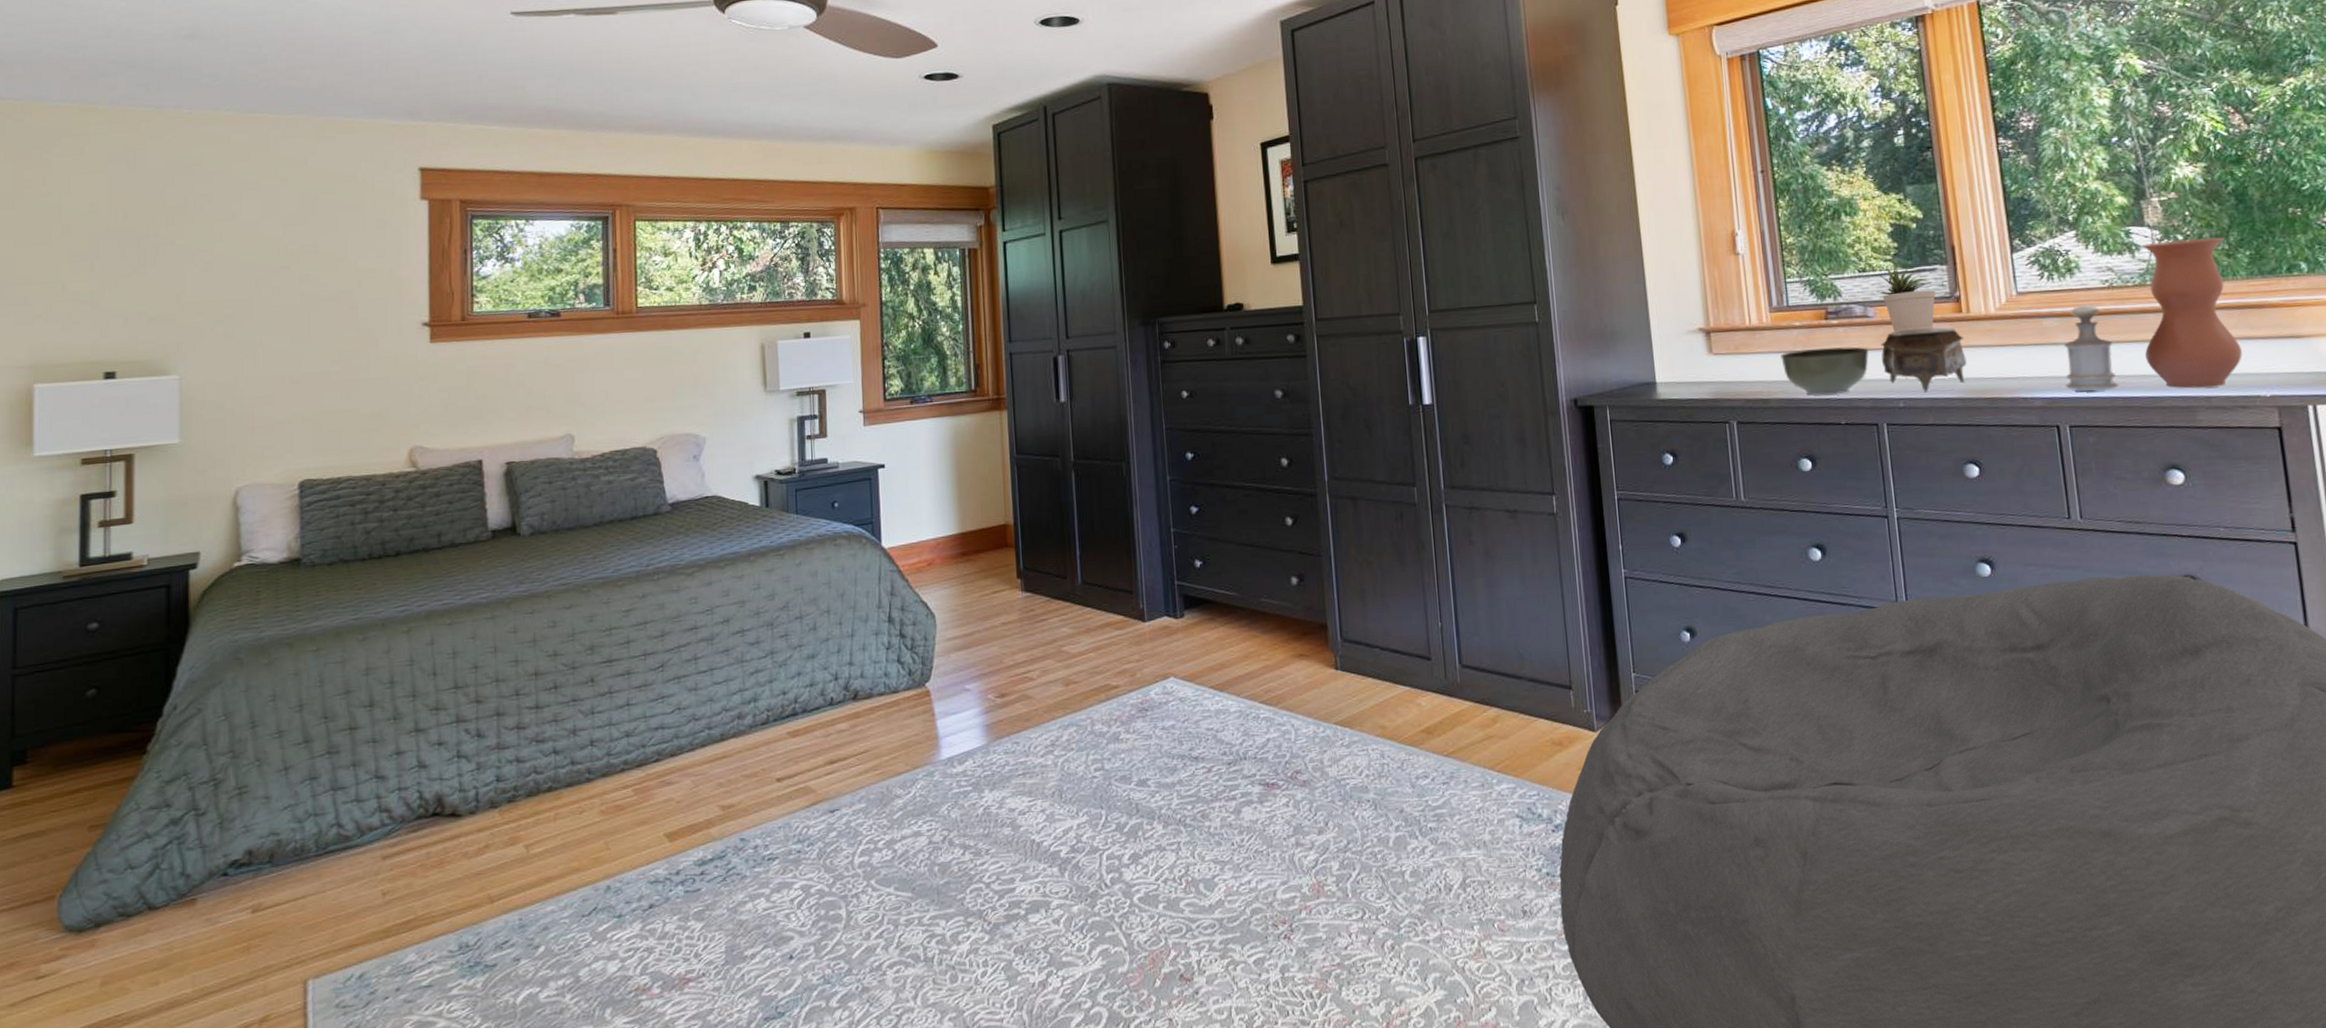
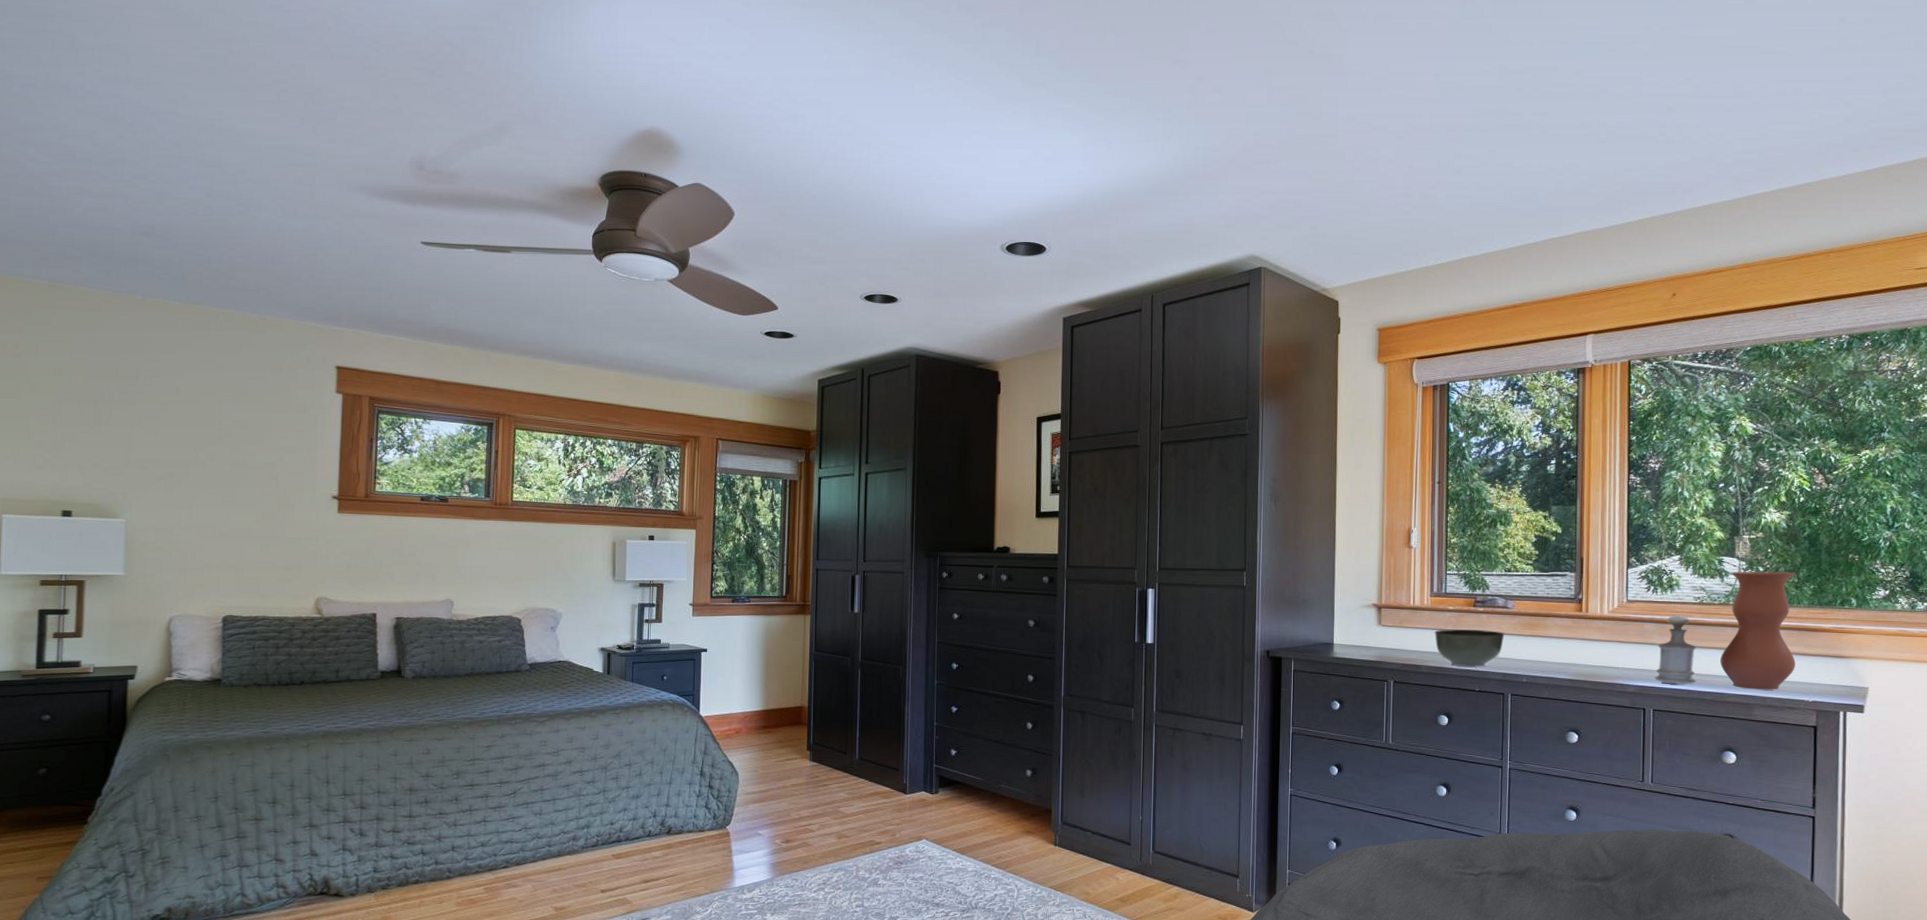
potted plant: present [1876,265,1936,332] -> none [1517,568,1564,623]
jewelry box: present [1880,327,1967,391] -> none [1514,620,1581,671]

